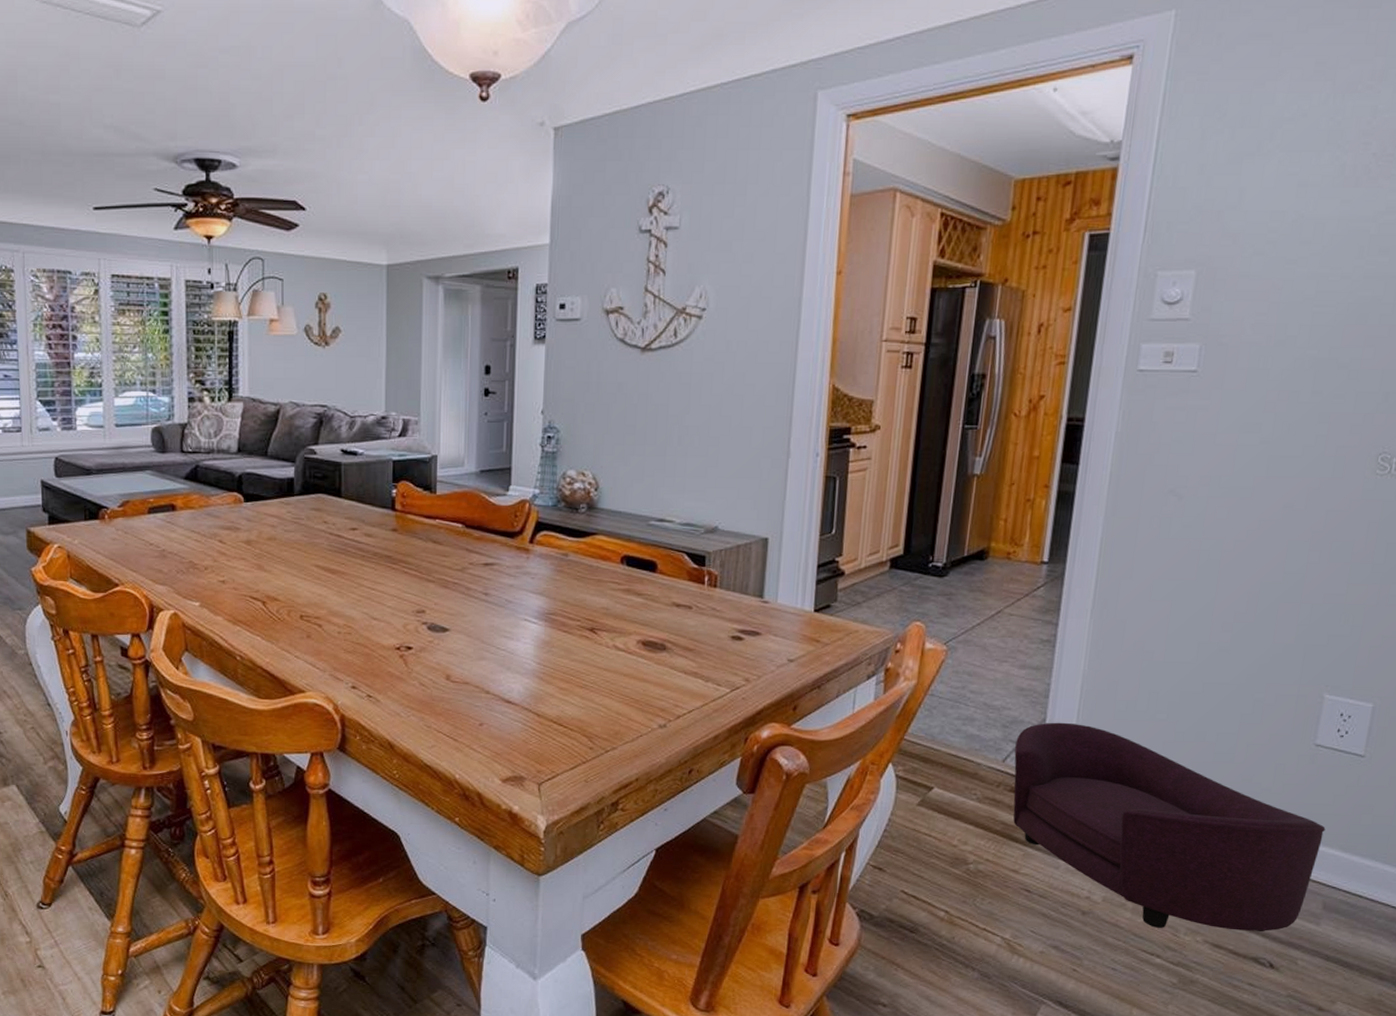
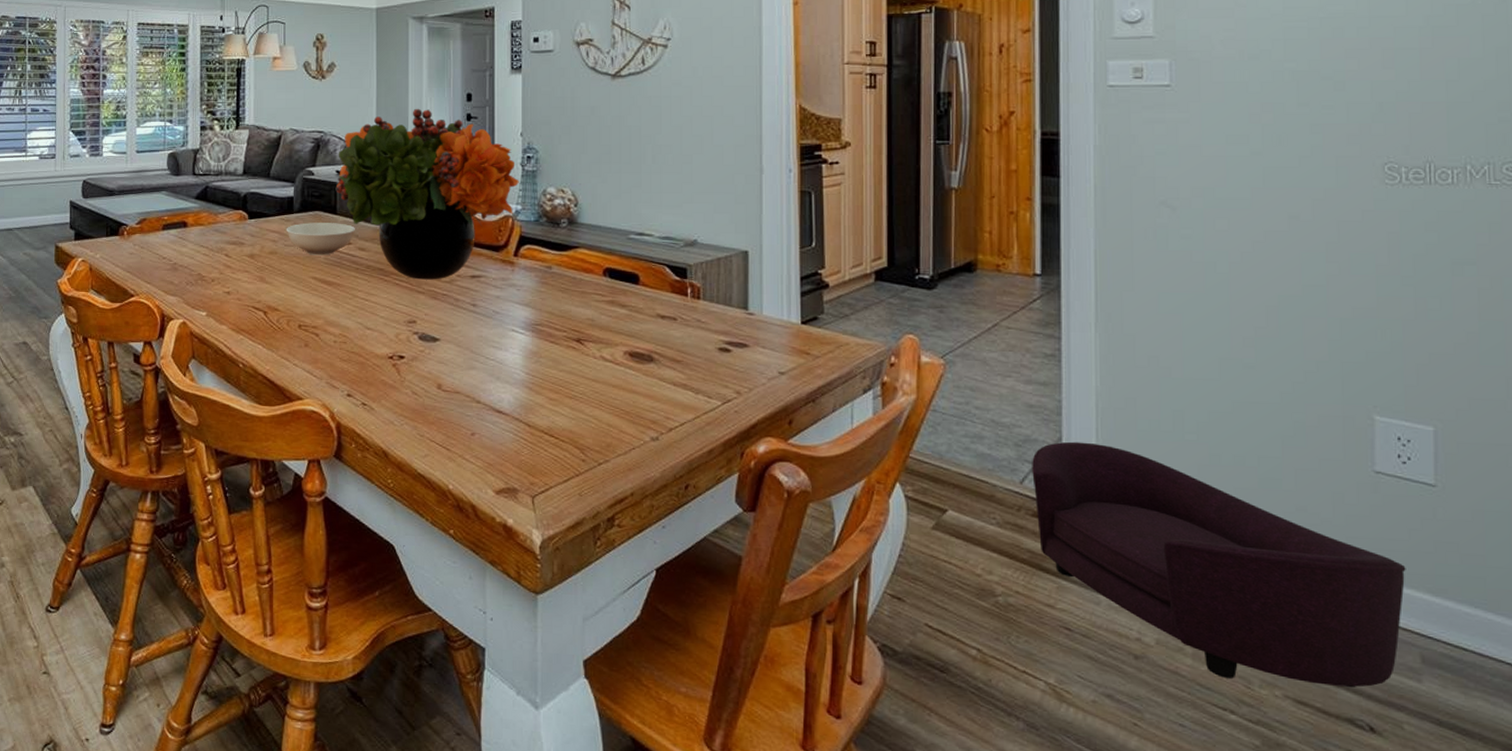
bowl: none [285,506,361,542] -> present [286,222,355,255]
flower arrangement: none [340,381,538,568] -> present [335,108,519,280]

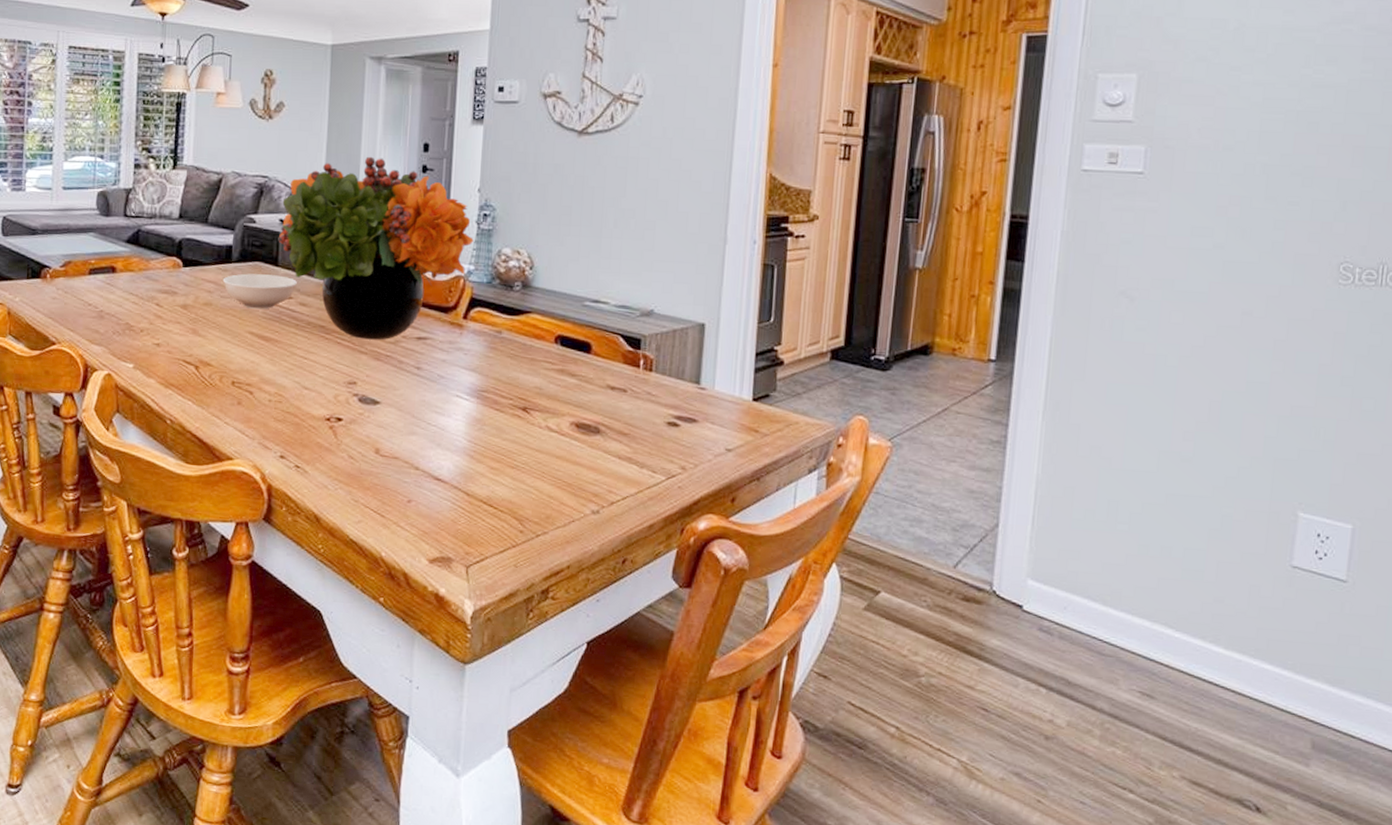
dog bed: present [1032,441,1406,687] -> none [966,528,1309,770]

